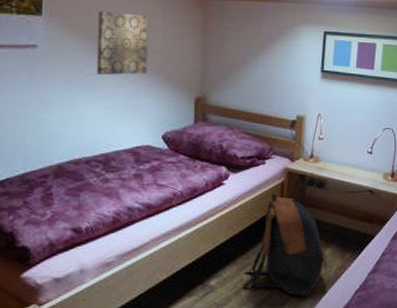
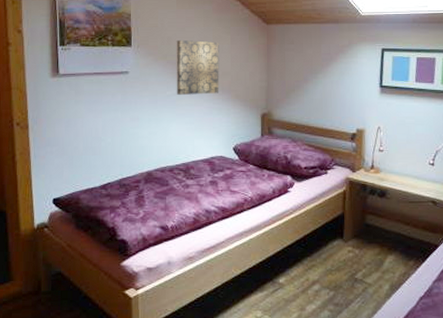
backpack: present [243,193,327,297] -> none [309,201,391,300]

